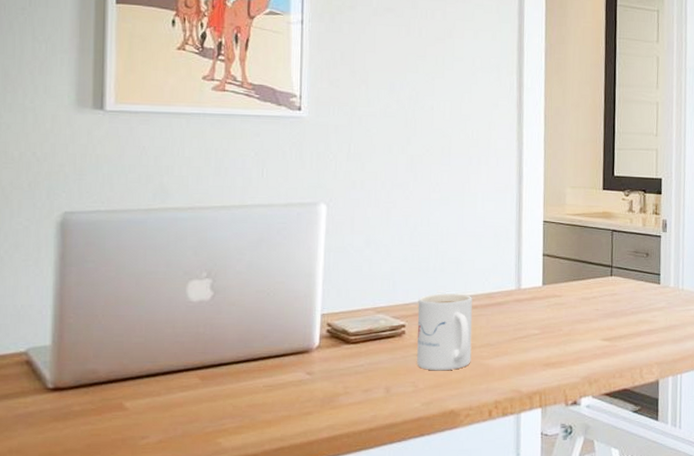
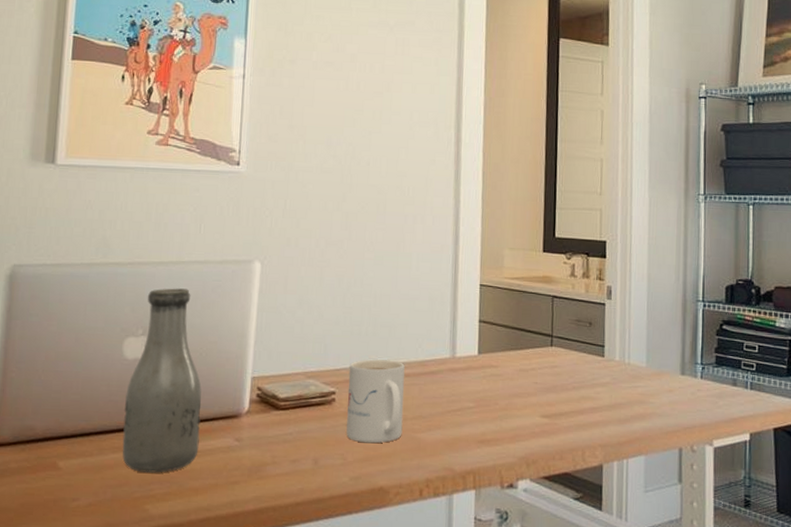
bottle: none [191,231,271,408] -> present [122,288,202,473]

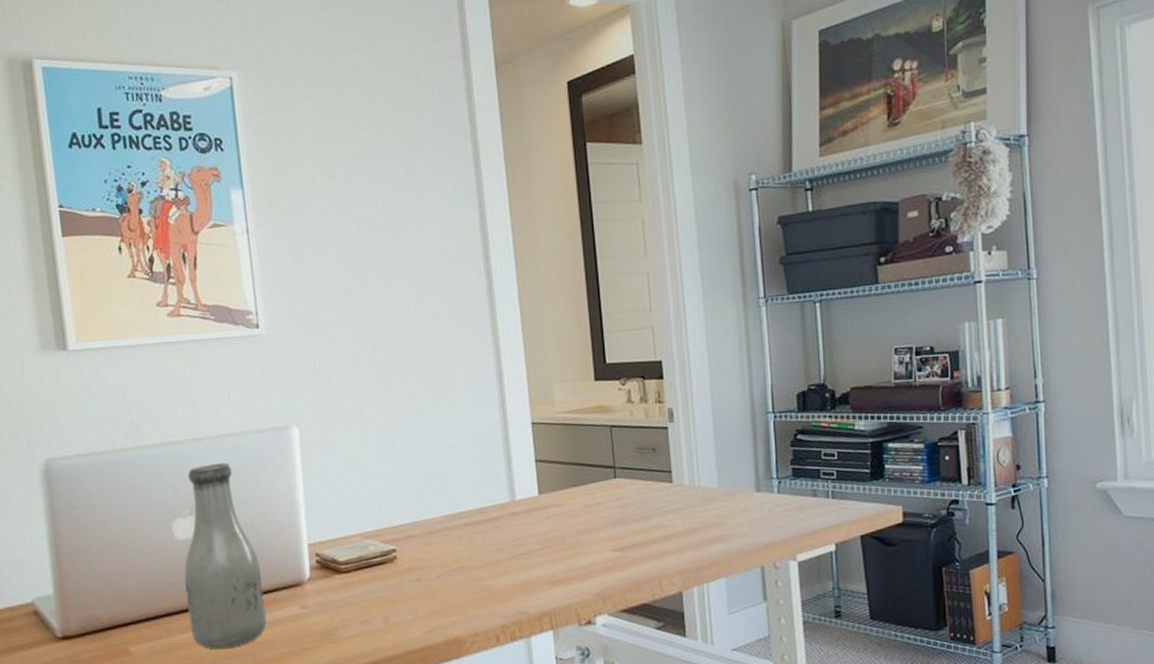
mug: present [346,359,405,444] -> none [406,511,471,597]

